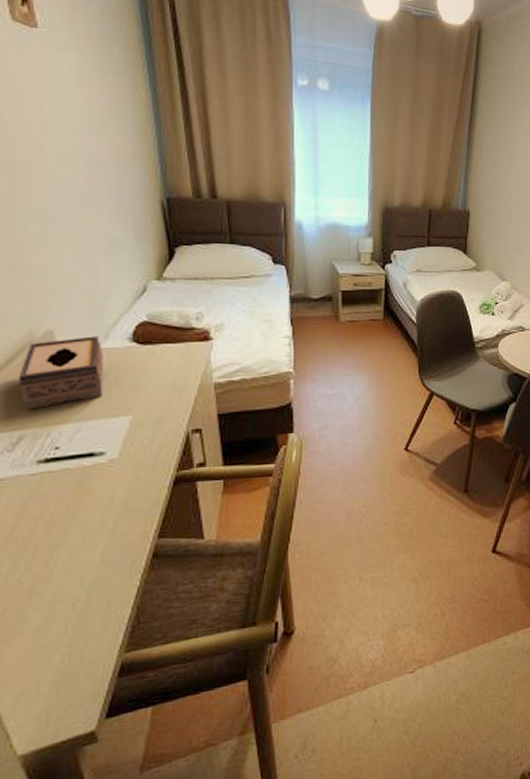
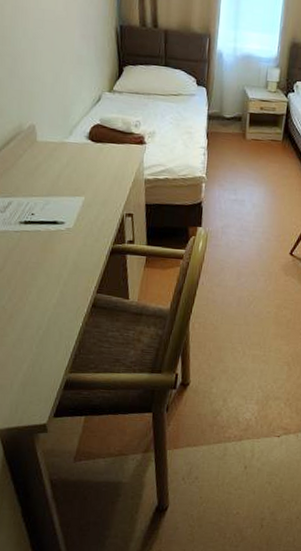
tissue box: present [18,336,103,410] -> none [10,132,68,184]

